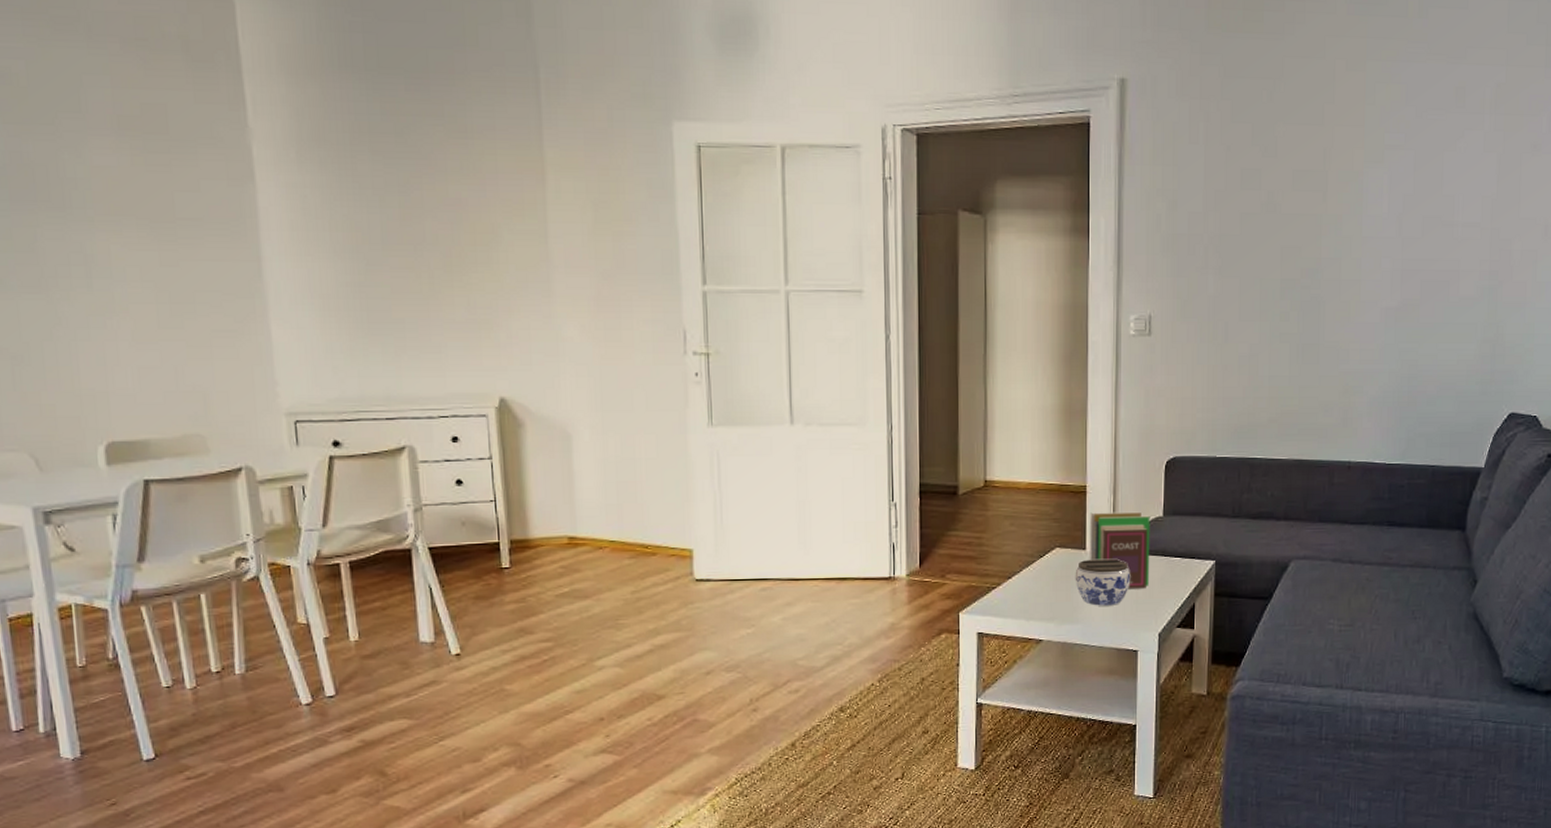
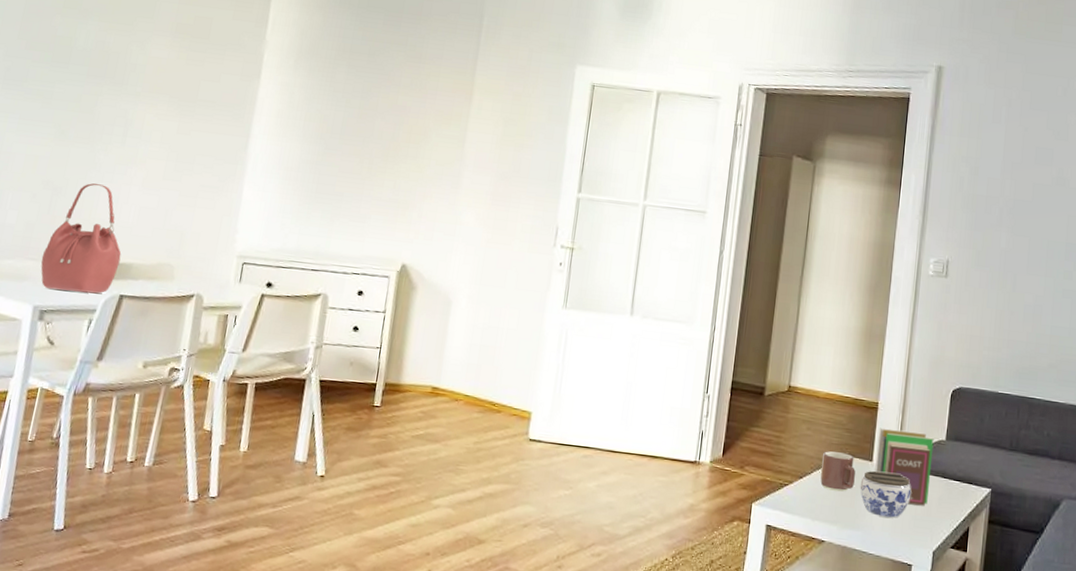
handbag: none [23,345,132,485] -> present [41,183,121,294]
mug: none [1030,544,1068,587] -> present [820,451,856,492]

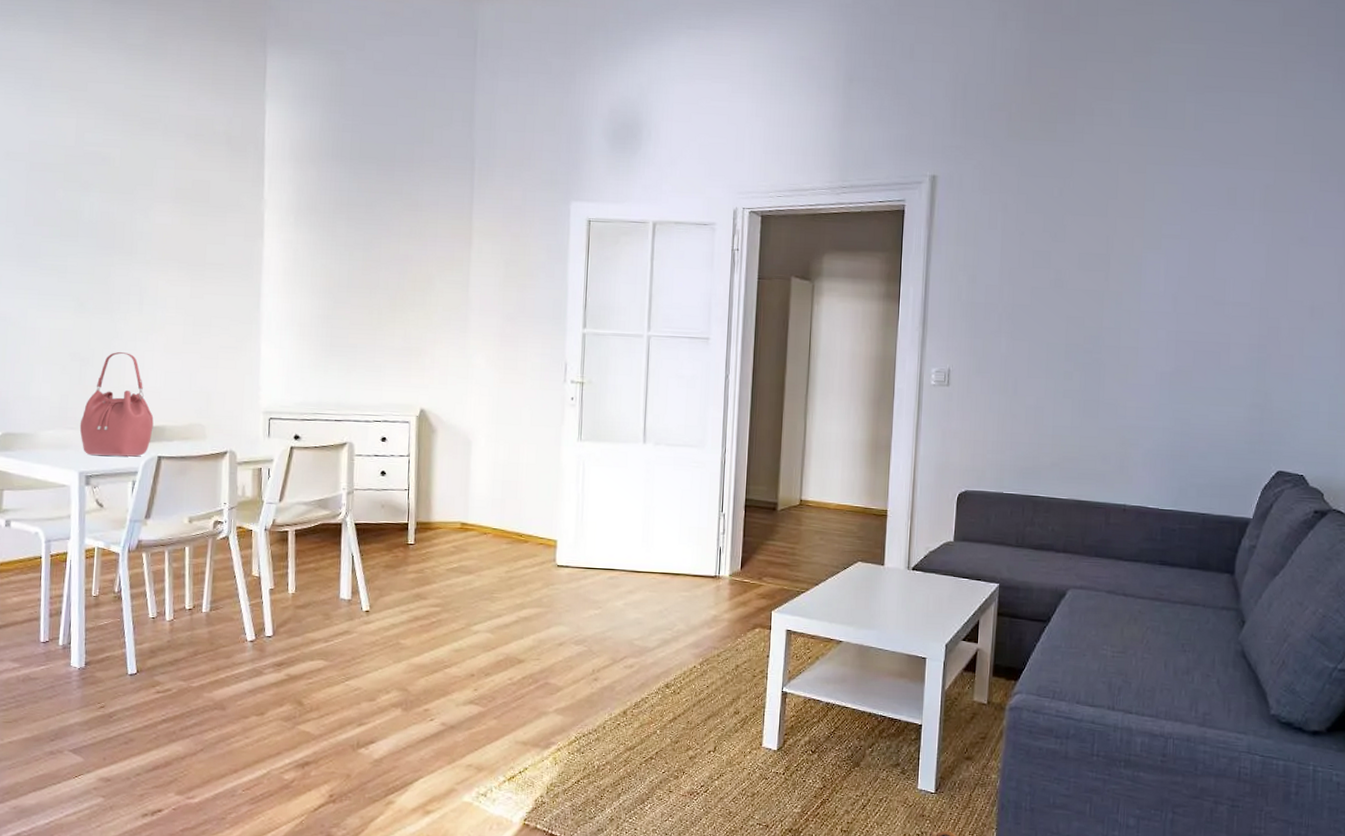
mug: present [820,451,856,492] -> none [835,558,868,595]
jar: present [860,470,912,518] -> none [873,574,923,616]
books: present [875,427,934,506] -> none [887,533,942,604]

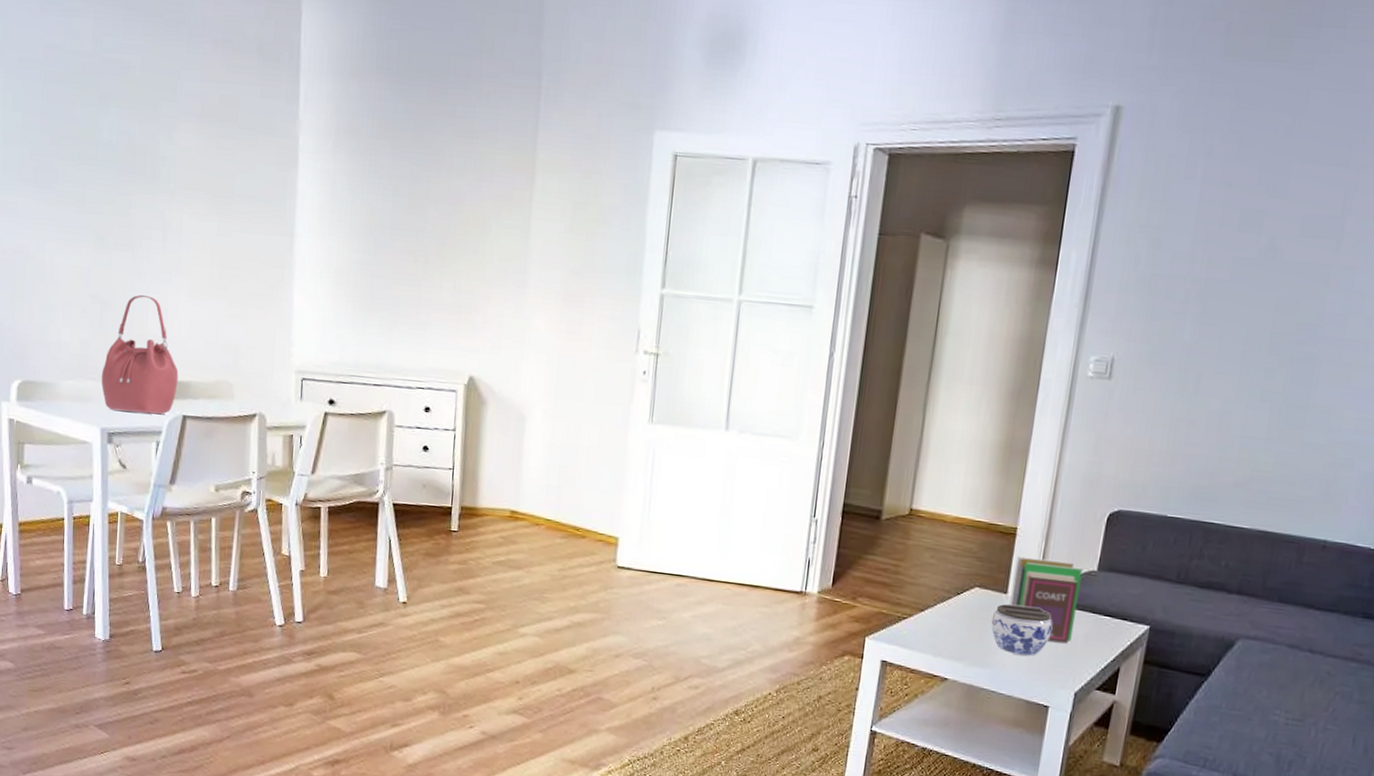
jar: none [873,574,923,616] -> present [991,604,1053,656]
books: none [887,533,942,604] -> present [1009,556,1083,644]

